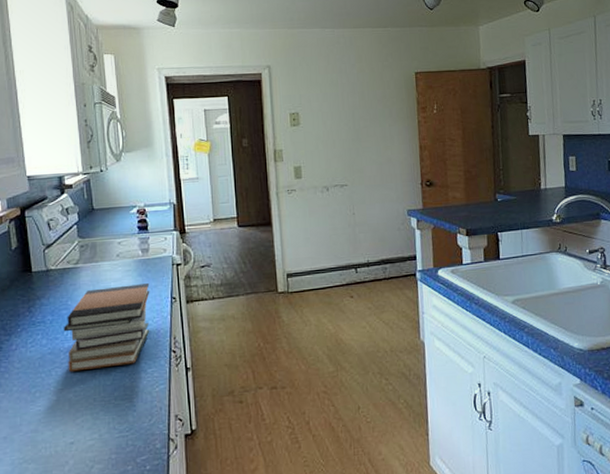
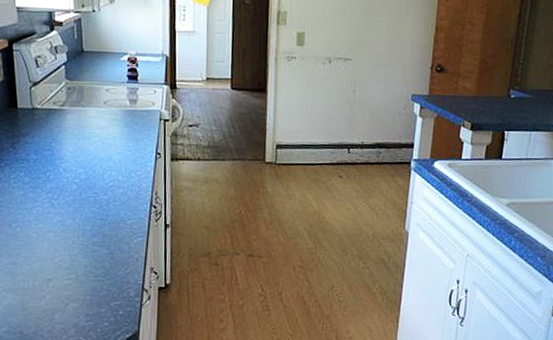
book stack: present [63,283,150,372] -> none [46,134,135,213]

